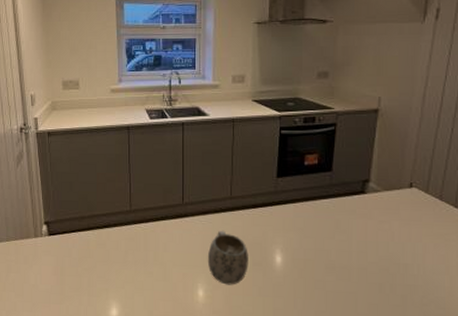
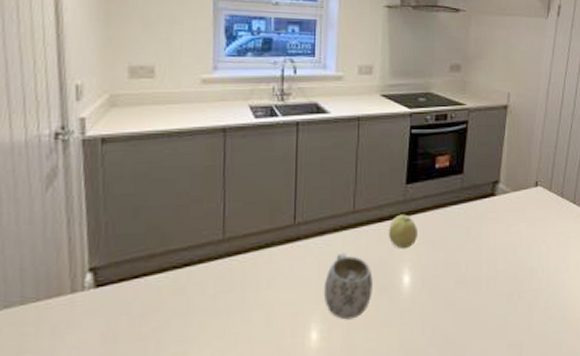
apple: none [261,203,289,233] -> present [388,214,419,250]

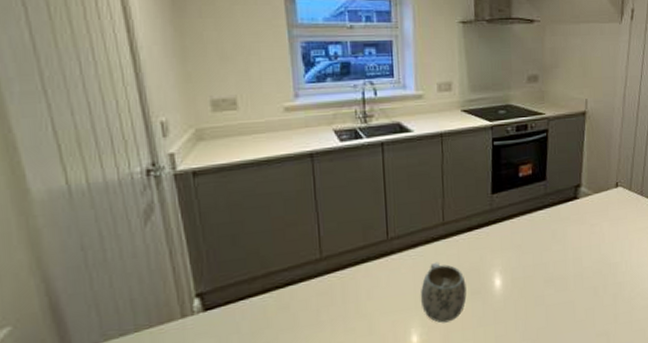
apple: present [388,214,419,250] -> none [477,222,507,255]

